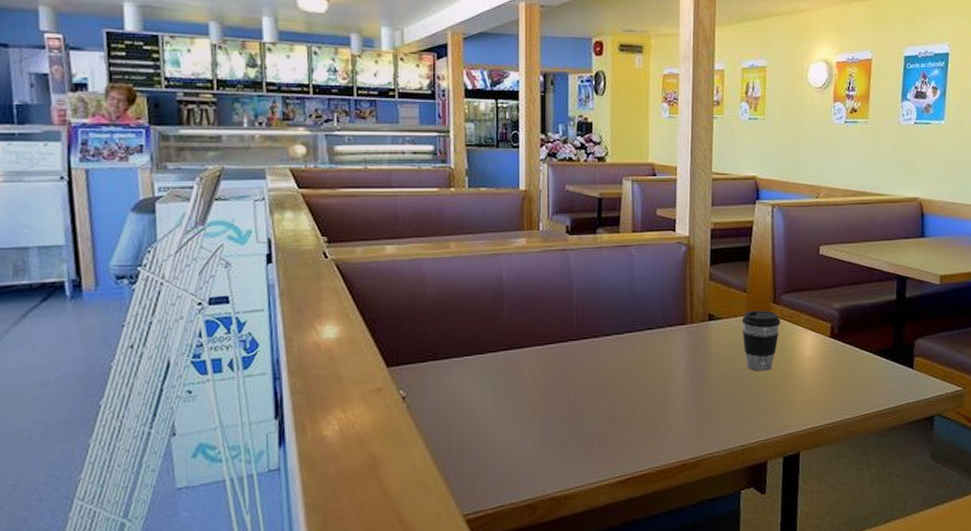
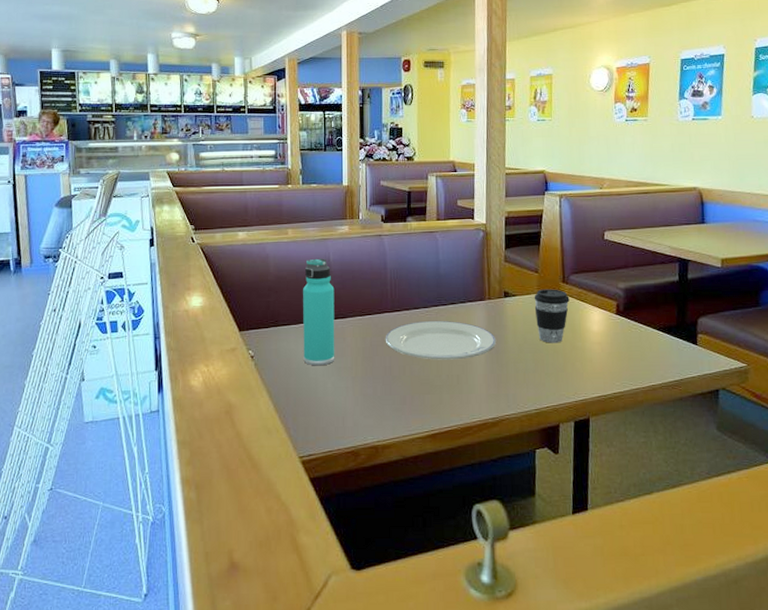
thermos bottle: none [469,277,509,406] -> present [303,258,335,366]
plate: none [569,348,699,395] -> present [385,320,497,360]

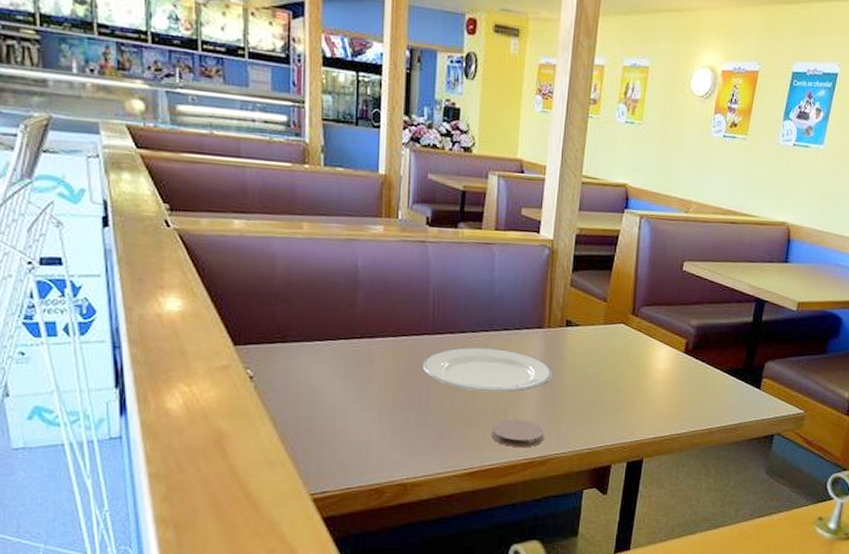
thermos bottle: present [303,258,335,366] -> none [319,263,362,392]
coaster: none [447,383,494,410] -> present [491,418,544,448]
coffee cup: present [534,289,570,343] -> none [598,320,637,380]

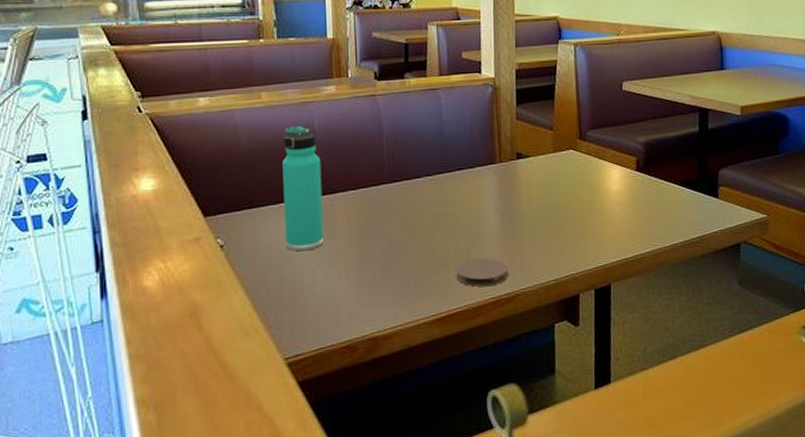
thermos bottle: none [319,263,362,392] -> present [282,125,324,252]
plate: present [422,347,553,393] -> none [382,189,510,234]

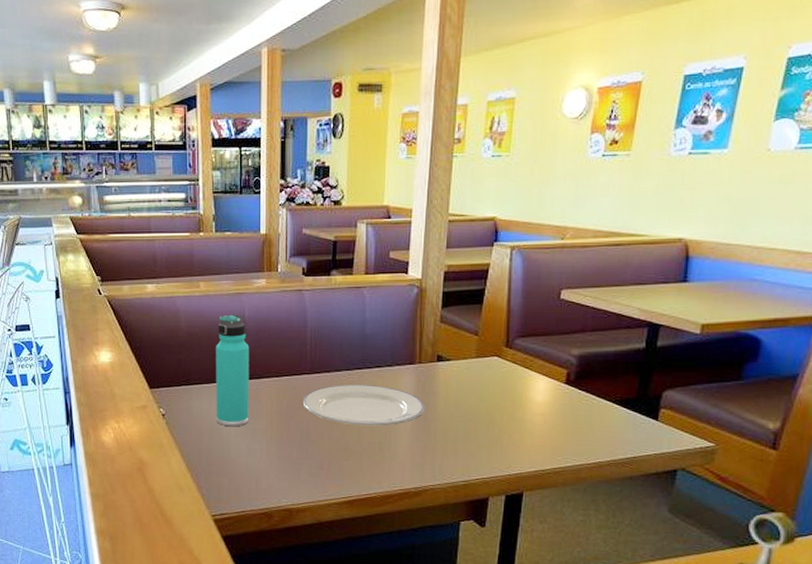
plate: none [382,189,510,234] -> present [302,384,425,426]
coaster: present [456,257,509,287] -> none [367,451,419,479]

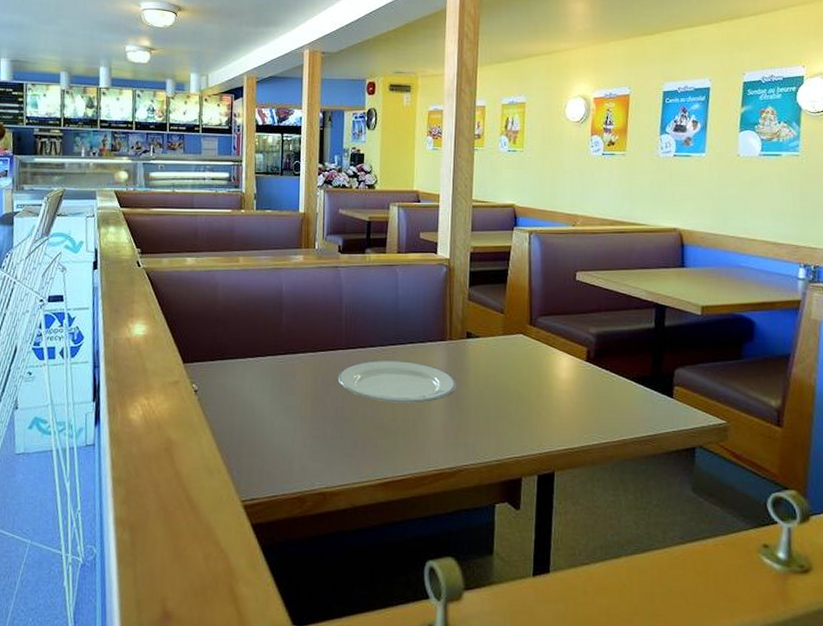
thermos bottle: present [216,314,250,427] -> none [250,289,286,404]

